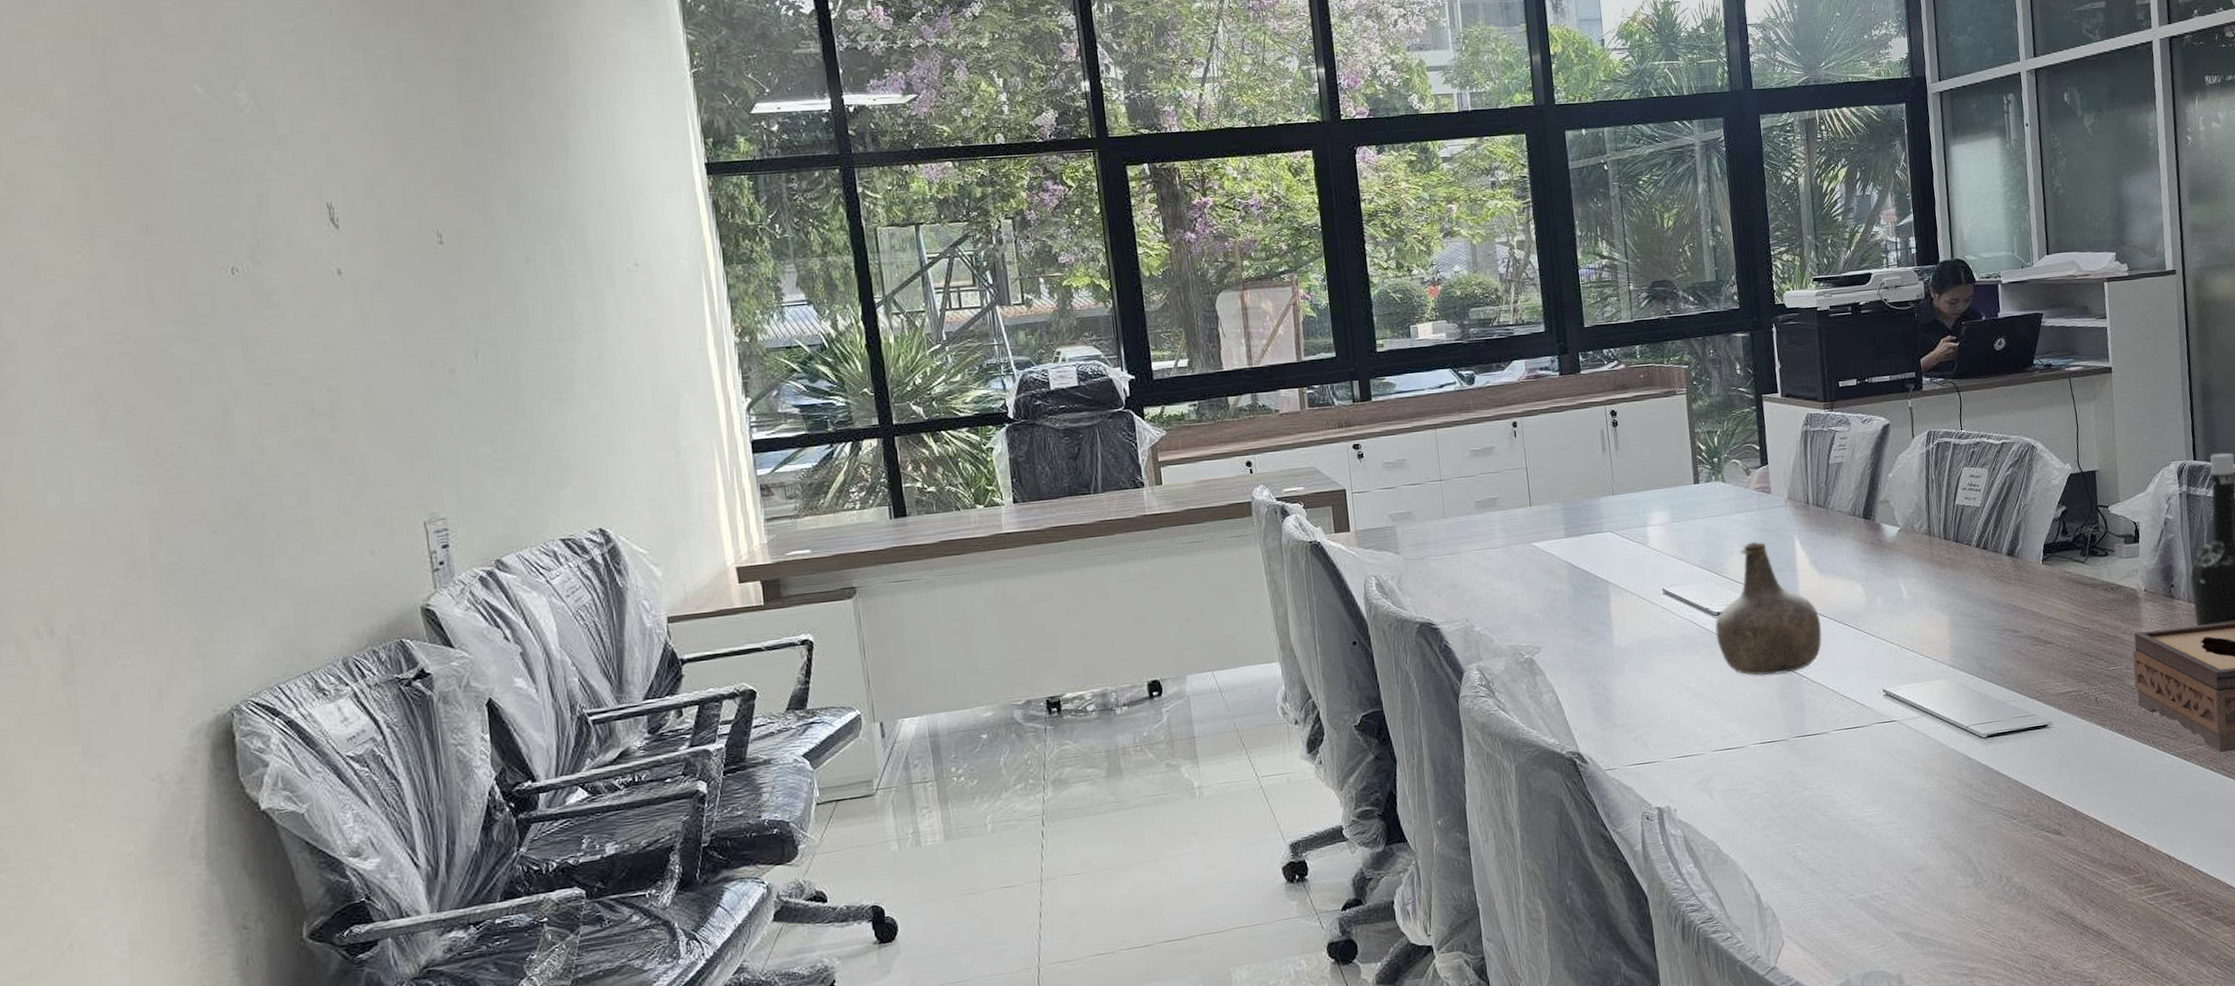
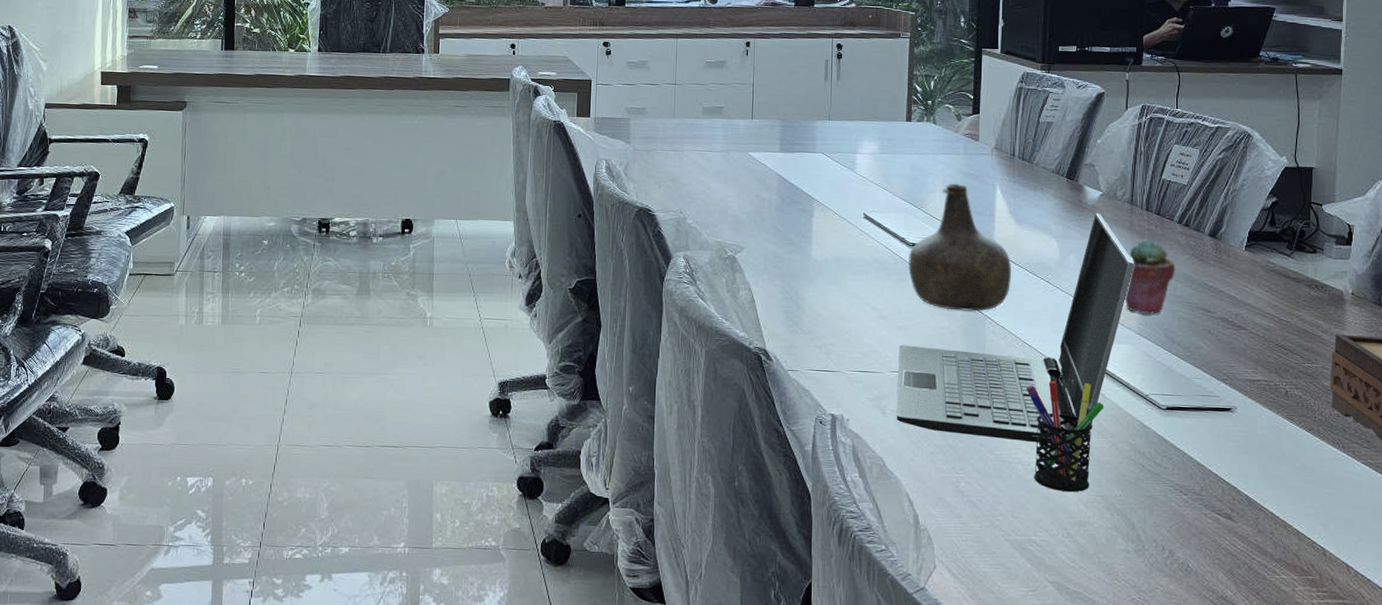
laptop computer: none [1717,549,1940,804] -> present [896,213,1135,444]
pen holder: none [1850,725,1928,841] -> present [1026,380,1104,493]
potted succulent: none [1932,568,1980,646] -> present [1125,239,1176,315]

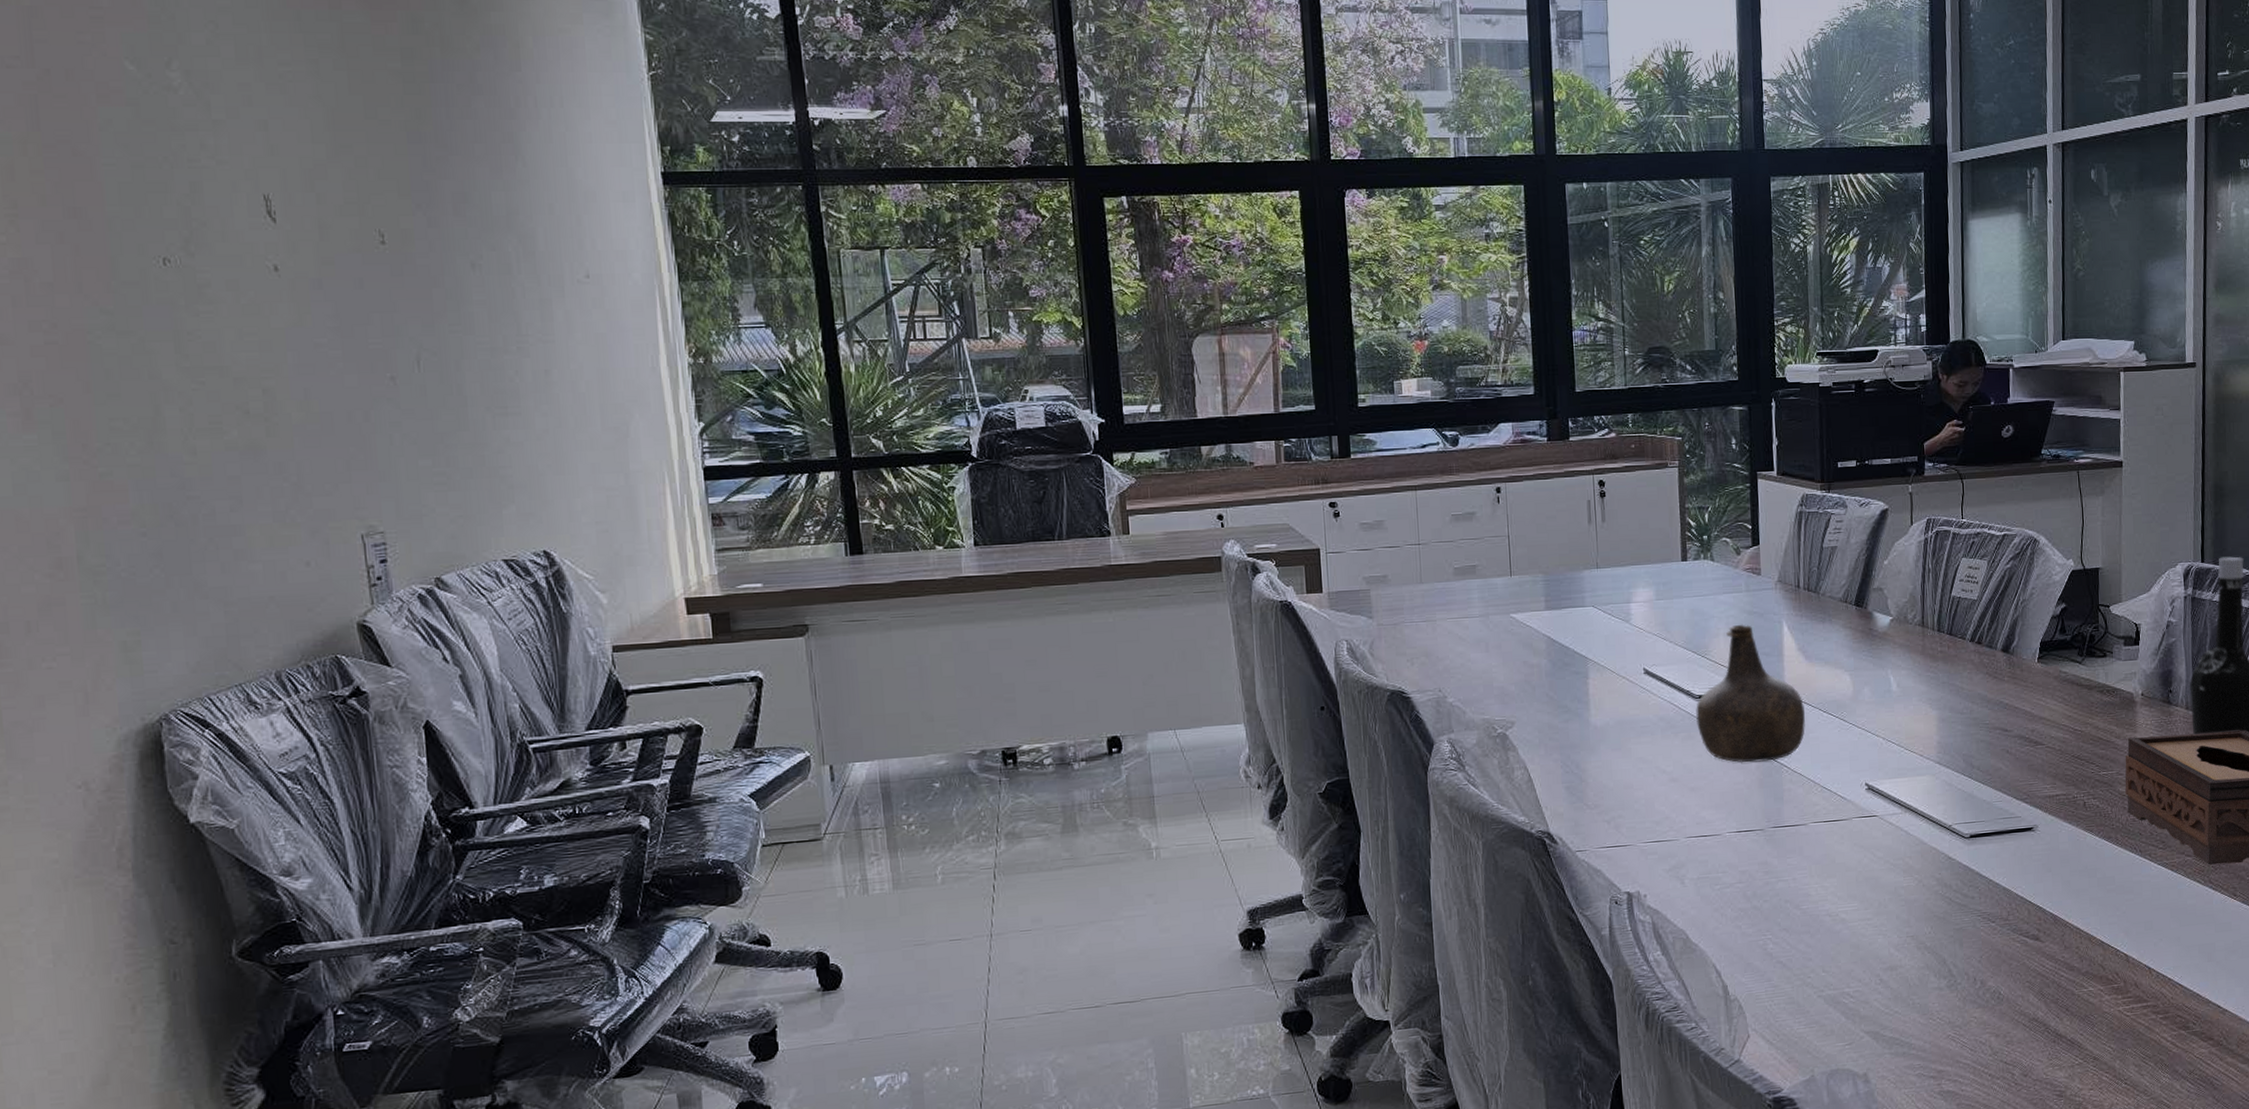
laptop computer: present [896,213,1135,444] -> none [1693,640,1930,894]
pen holder: present [1026,380,1104,493] -> none [1828,821,1909,938]
potted succulent: present [1125,239,1176,315] -> none [1922,661,1971,742]

